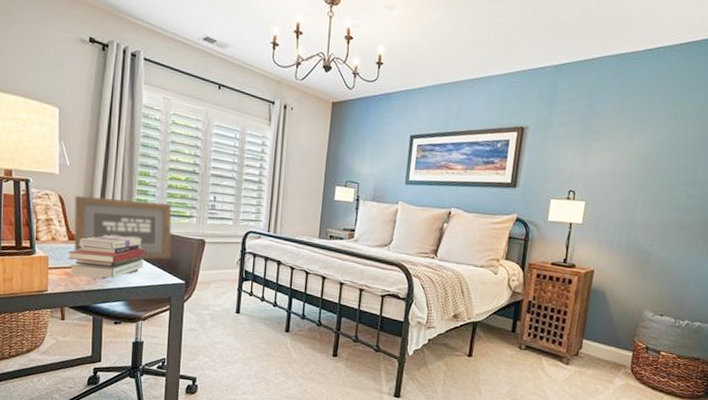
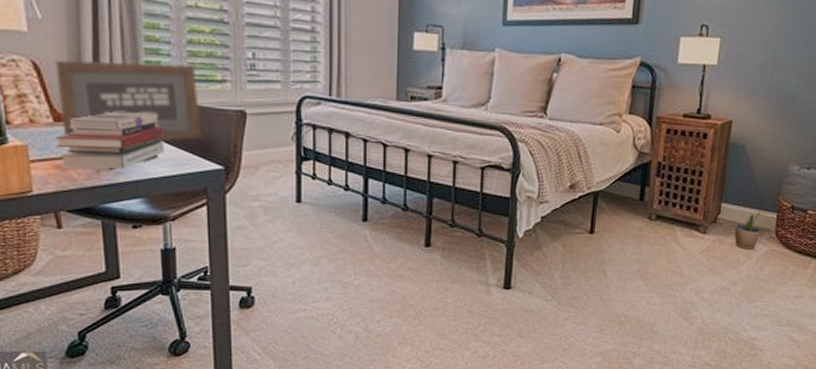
potted plant: none [594,347,620,382] -> present [734,209,763,250]

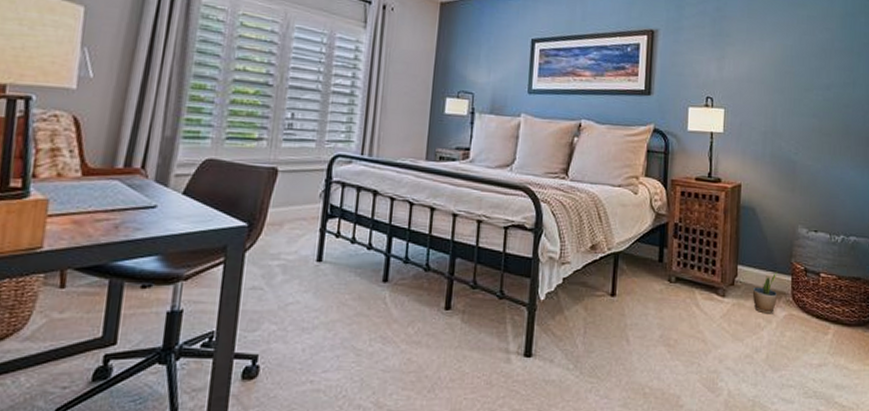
picture frame: present [55,59,202,142] -> none [89,116,234,198]
books: present [56,111,166,171] -> none [79,166,195,227]

